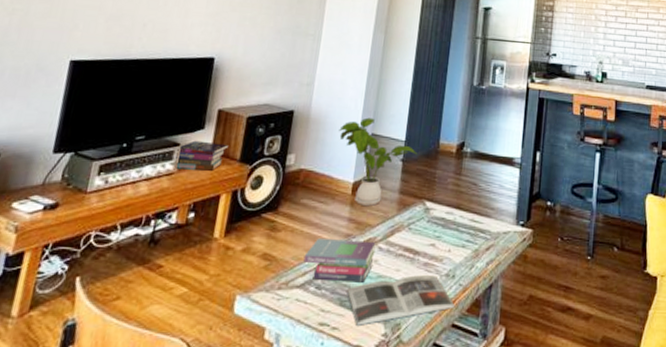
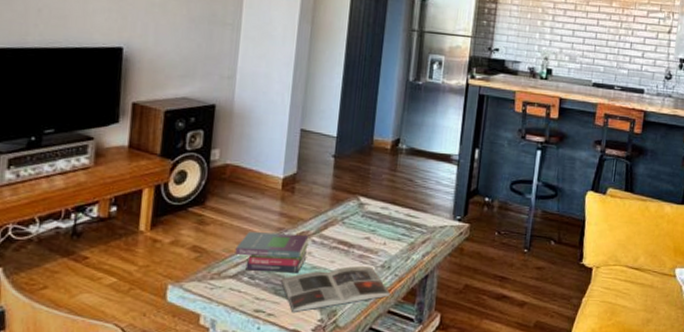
books: present [175,140,229,171] -> none [90,134,147,165]
house plant: present [339,117,417,206] -> none [265,112,350,201]

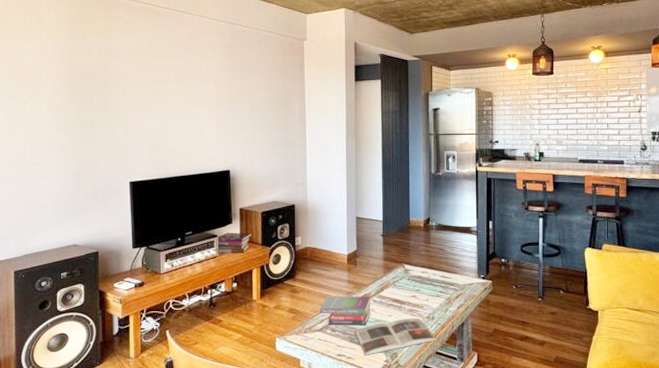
books: none [90,134,147,165] -> present [216,232,252,253]

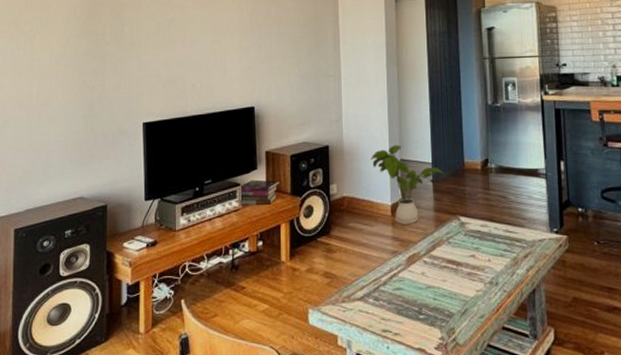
books: present [319,296,371,326] -> none [359,256,421,293]
house plant: none [331,205,393,271] -> present [371,145,445,225]
magazine: present [354,318,437,355] -> none [402,284,503,331]

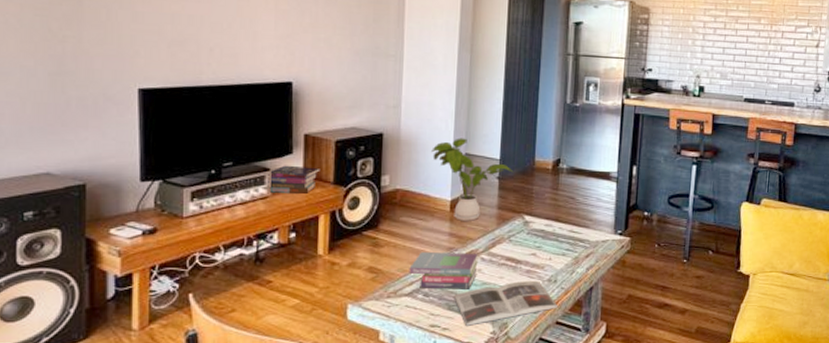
books: none [359,256,421,293] -> present [409,252,478,289]
magazine: none [402,284,503,331] -> present [454,281,559,326]

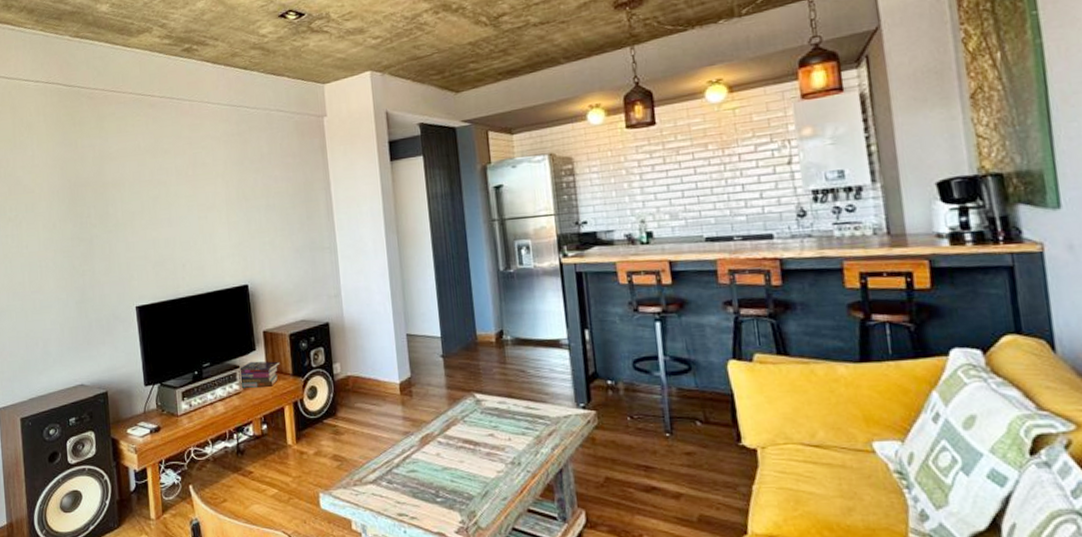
books: present [409,252,478,289] -> none [370,436,437,476]
house plant: present [431,138,513,221] -> none [374,319,456,404]
magazine: present [454,281,559,326] -> none [417,465,528,514]

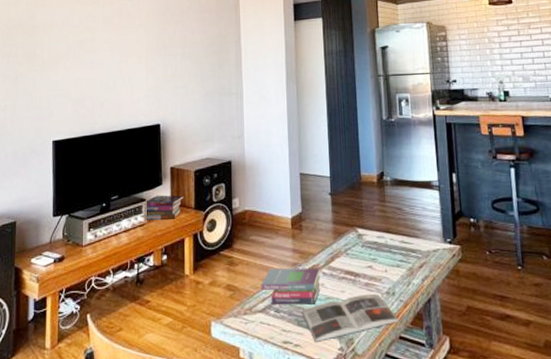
books: none [370,436,437,476] -> present [261,267,321,305]
magazine: none [417,465,528,514] -> present [302,294,400,342]

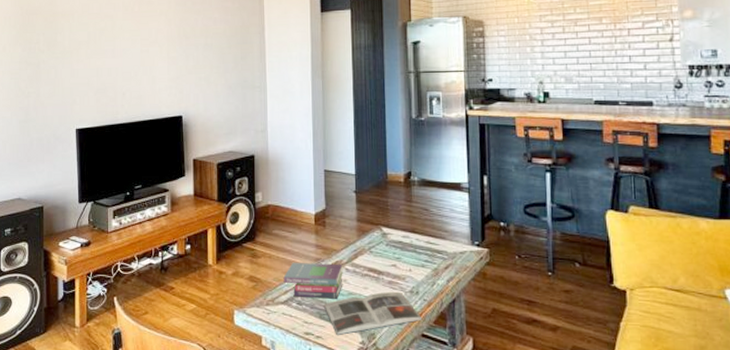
books: present [144,195,184,220] -> none [168,186,207,210]

